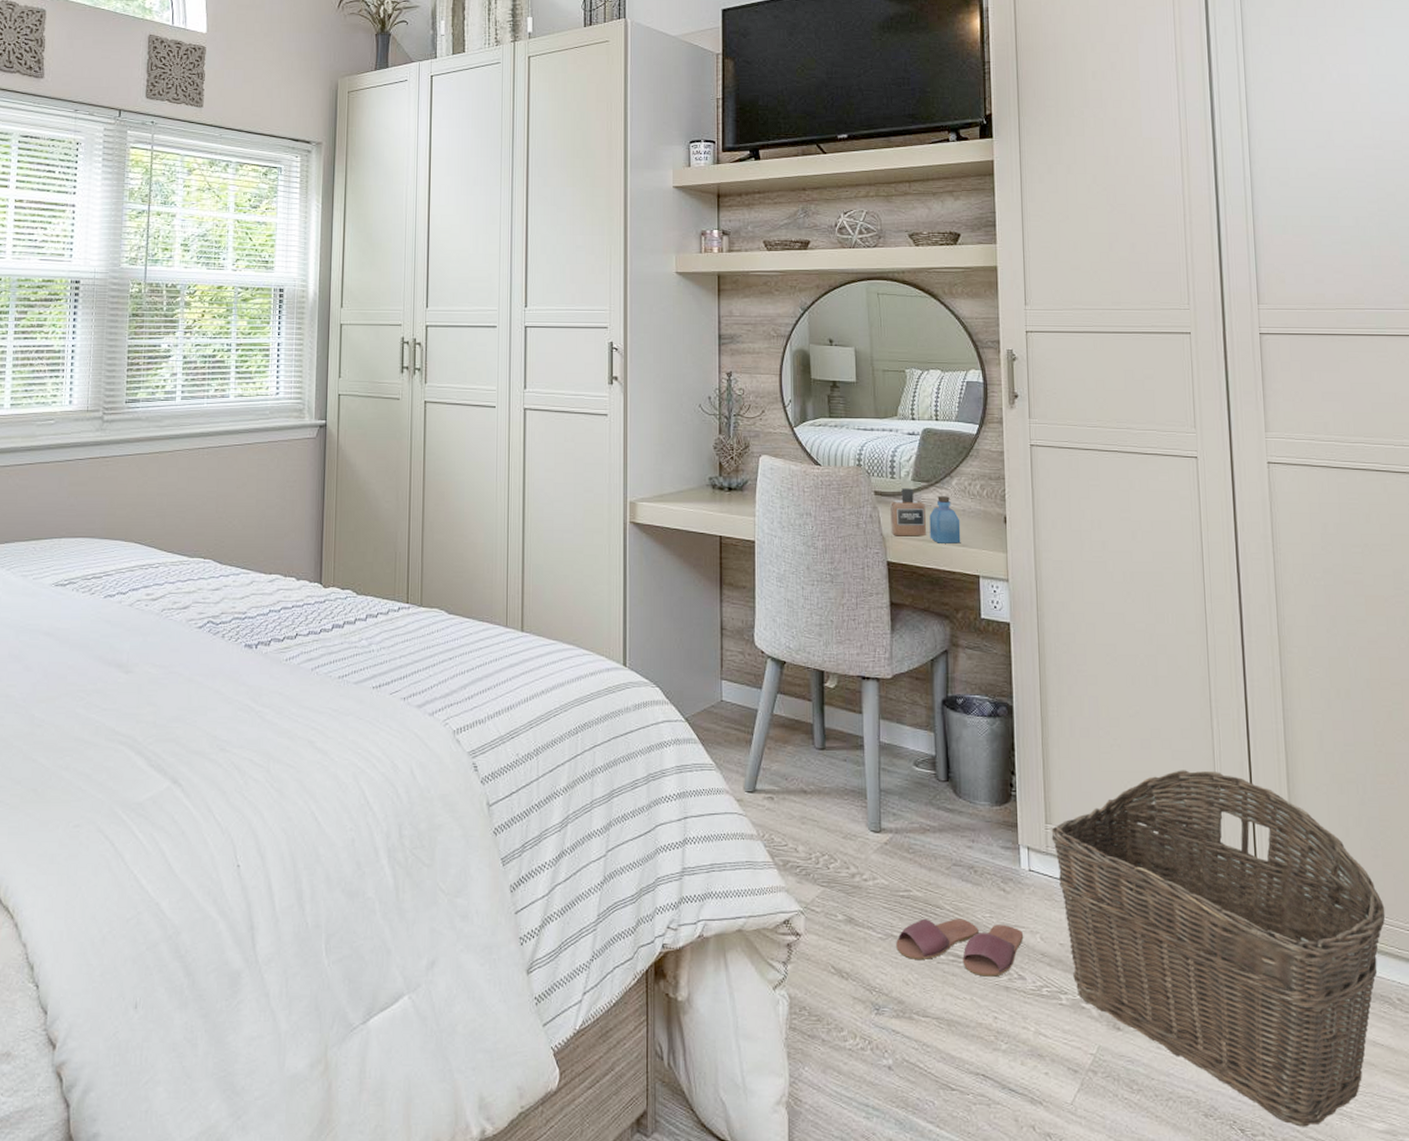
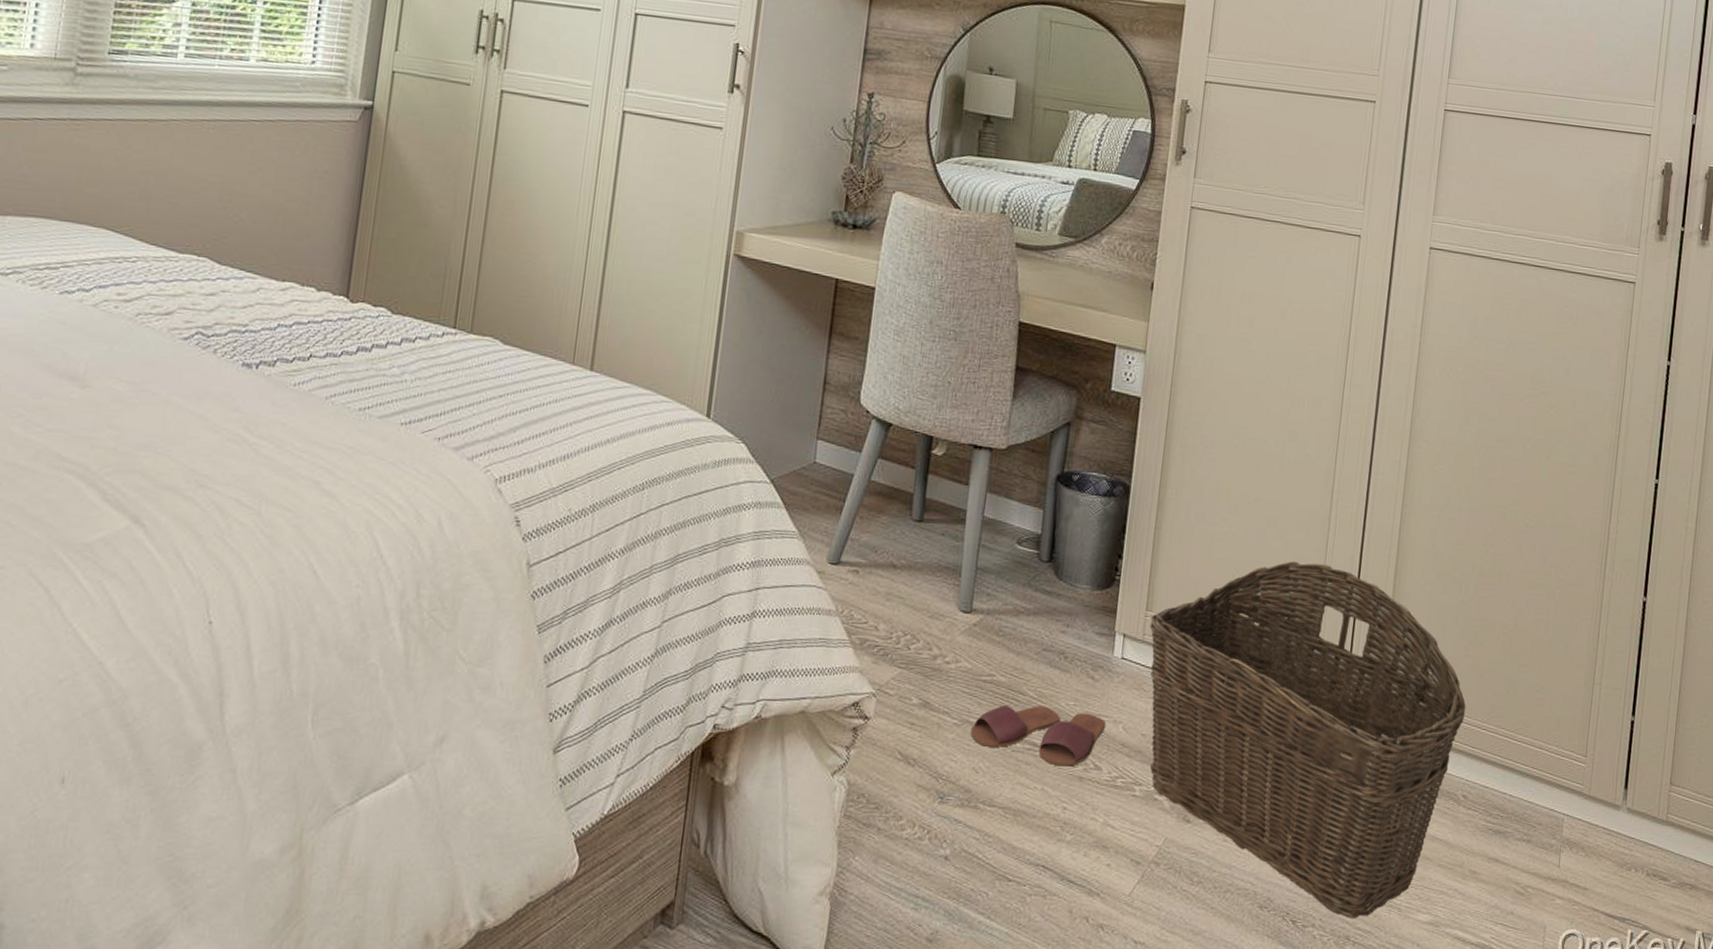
perfume: present [890,488,927,537] -> none [1027,242,1070,297]
perfume bottle: present [929,496,961,544] -> none [1069,254,1105,308]

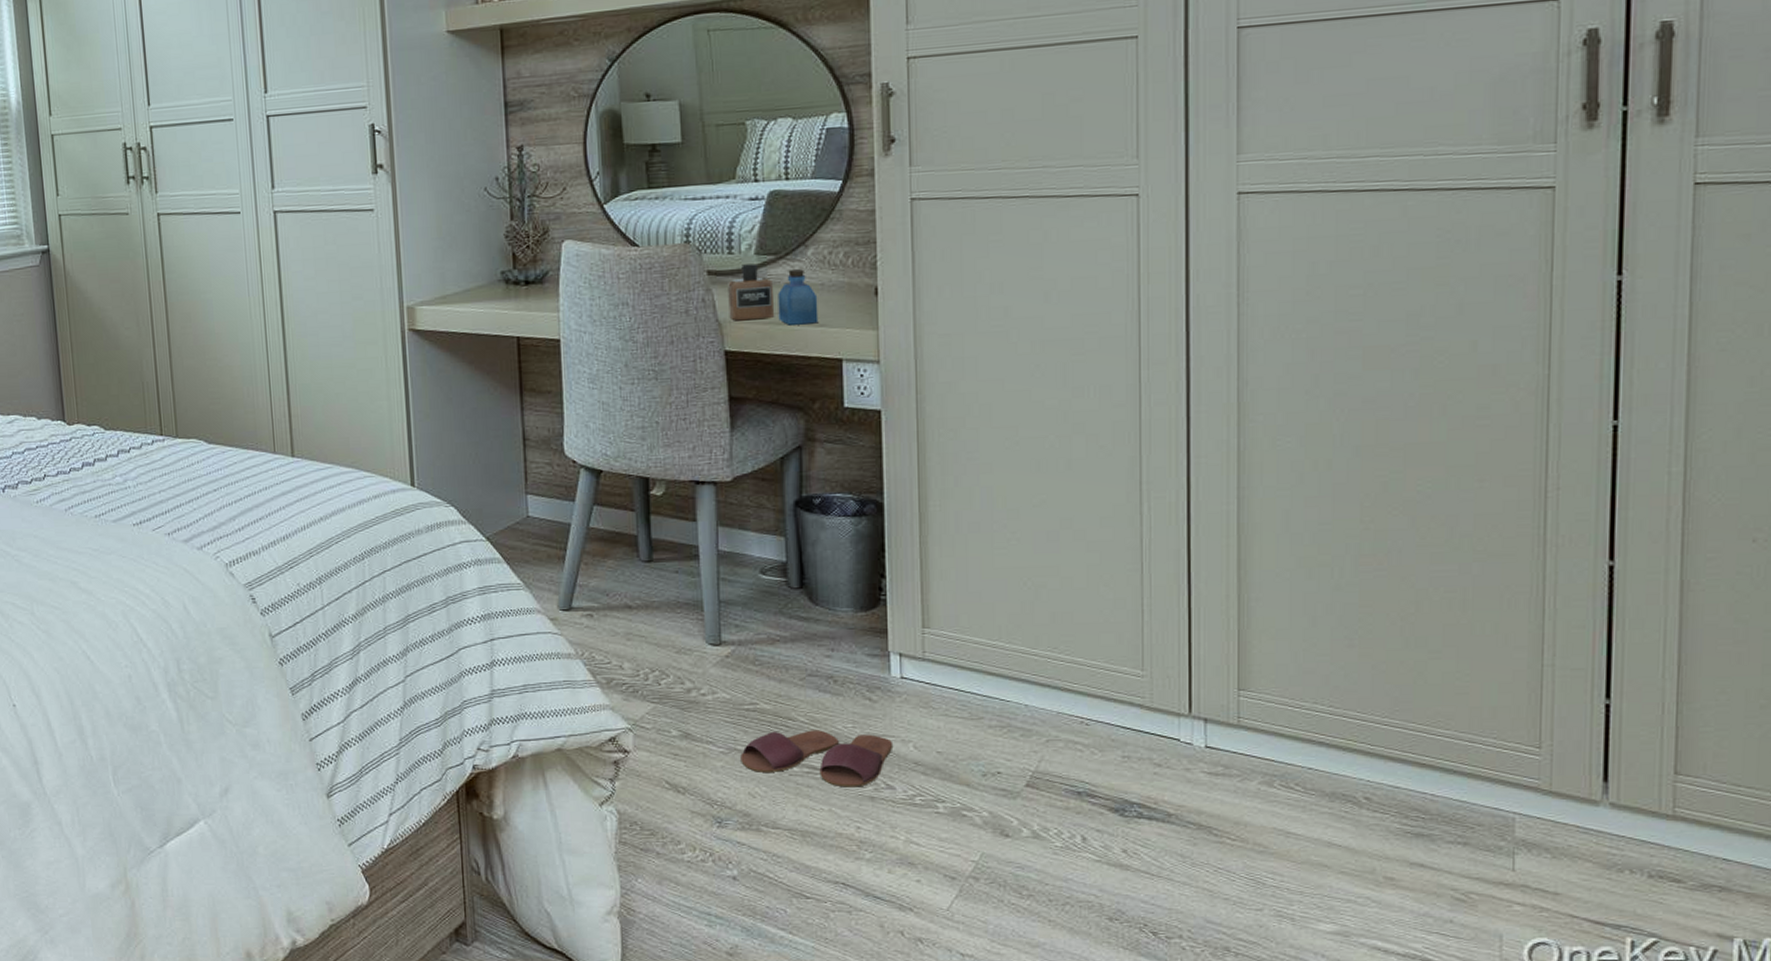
perfume: none [1027,242,1070,297] -> present [728,263,775,321]
perfume bottle: none [1069,254,1105,308] -> present [778,269,819,325]
wicker basket: present [1149,561,1466,918] -> none [929,562,1357,929]

